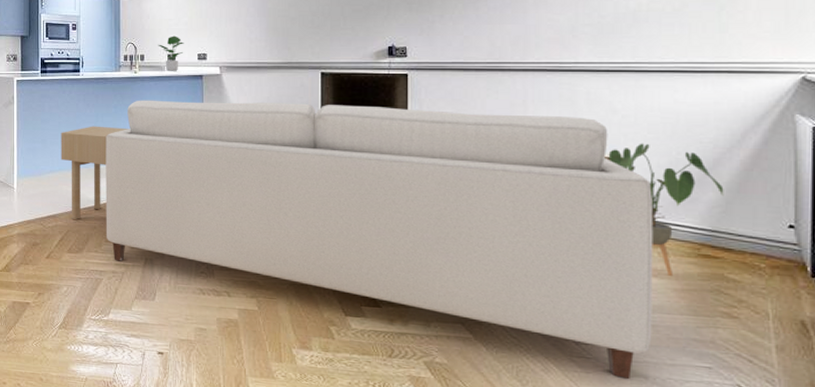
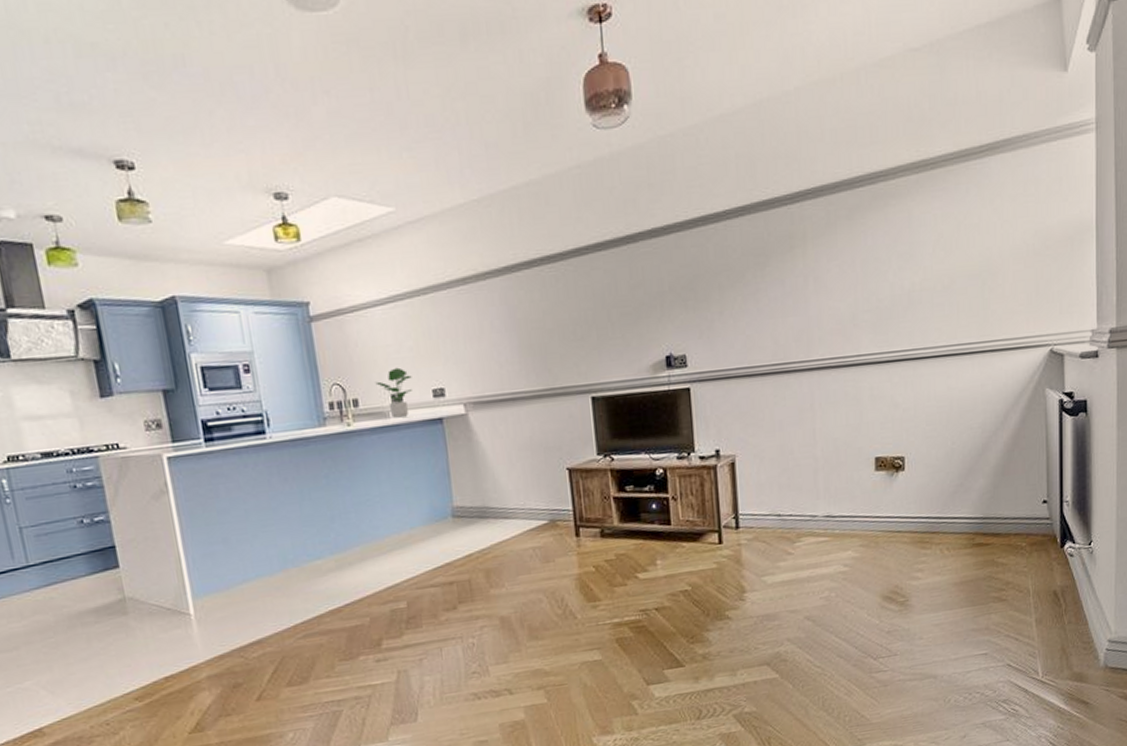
side table: present [61,126,128,220] -> none [250,503,350,642]
sofa: present [105,100,654,379] -> none [318,416,938,684]
house plant: present [608,143,724,276] -> none [893,436,992,571]

